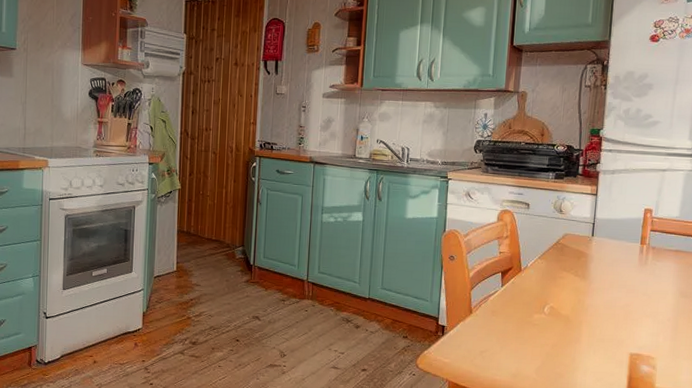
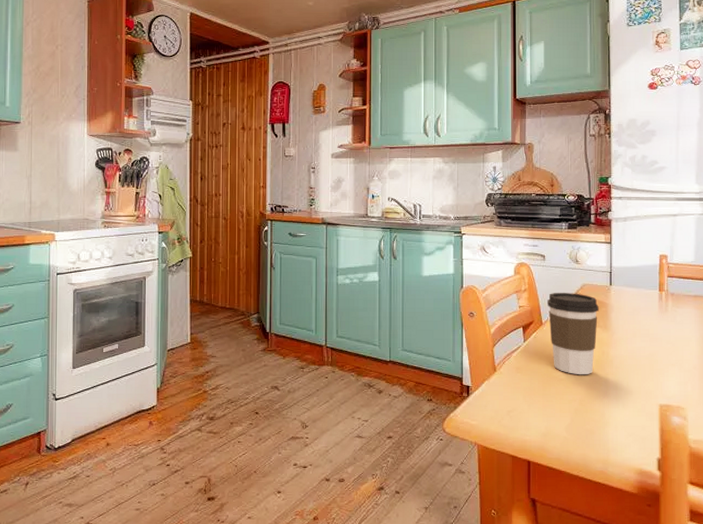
coffee cup: none [528,241,579,321] -> present [547,293,599,375]

